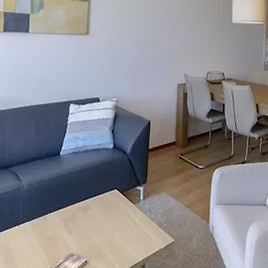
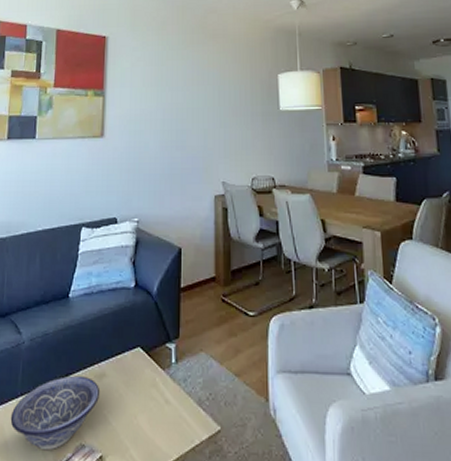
decorative bowl: none [14,209,86,259] -> present [10,375,101,451]

